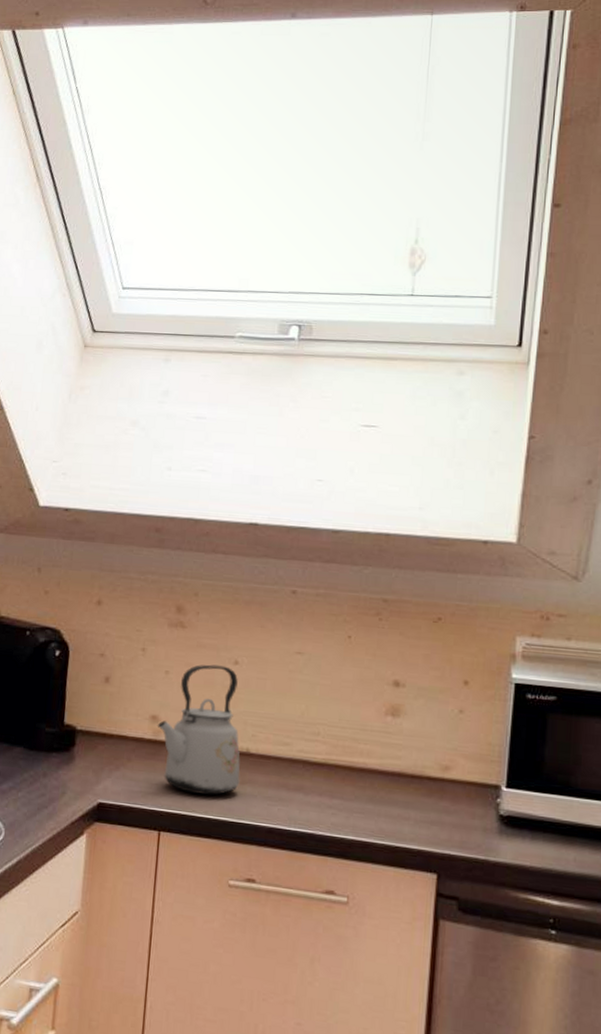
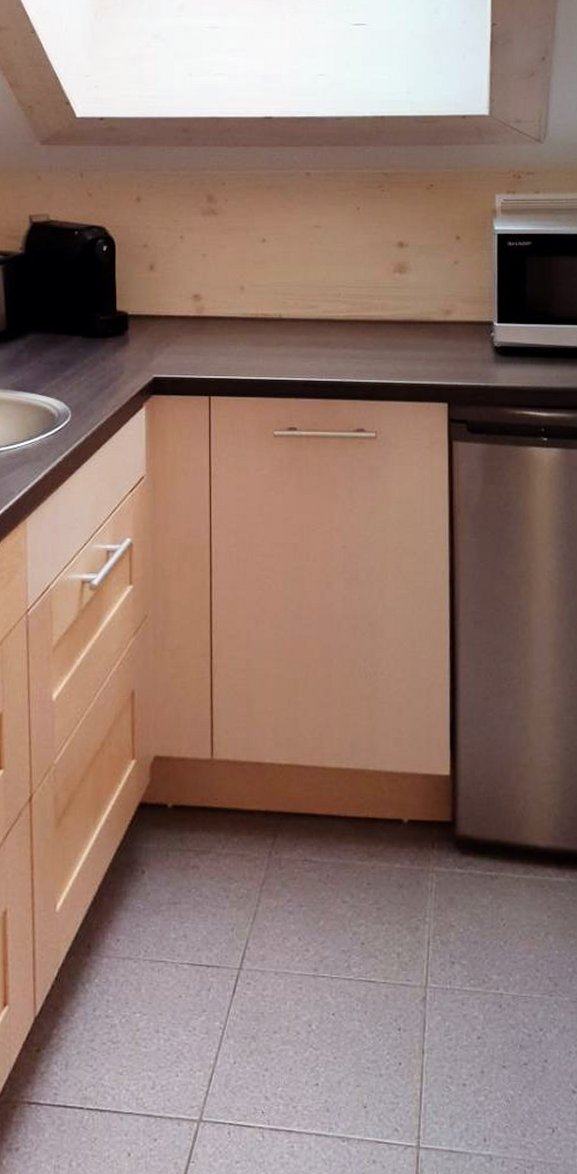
kettle: present [157,664,240,795] -> none [199,244,276,359]

